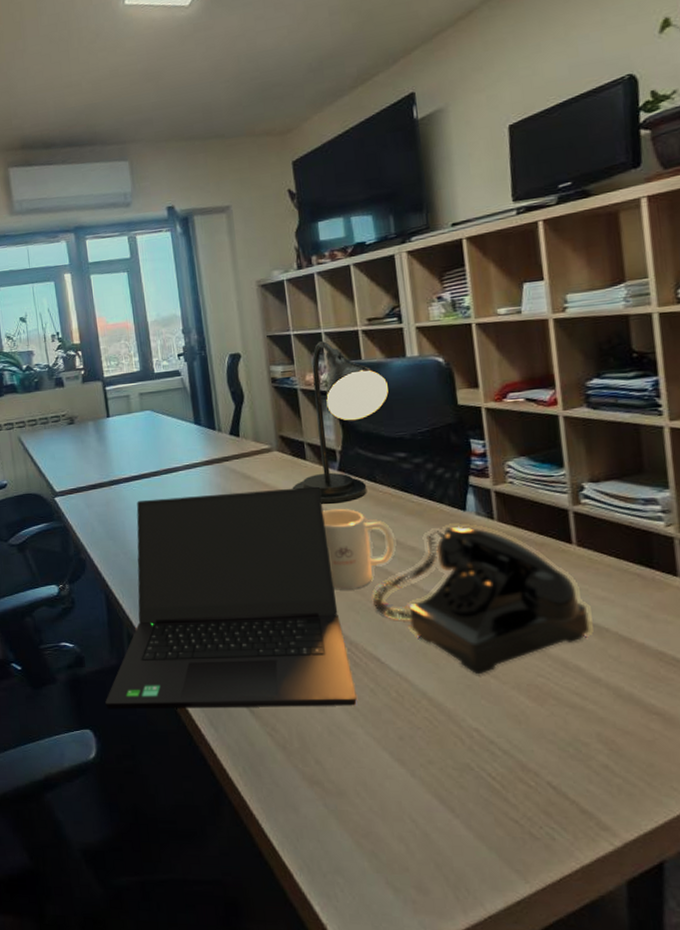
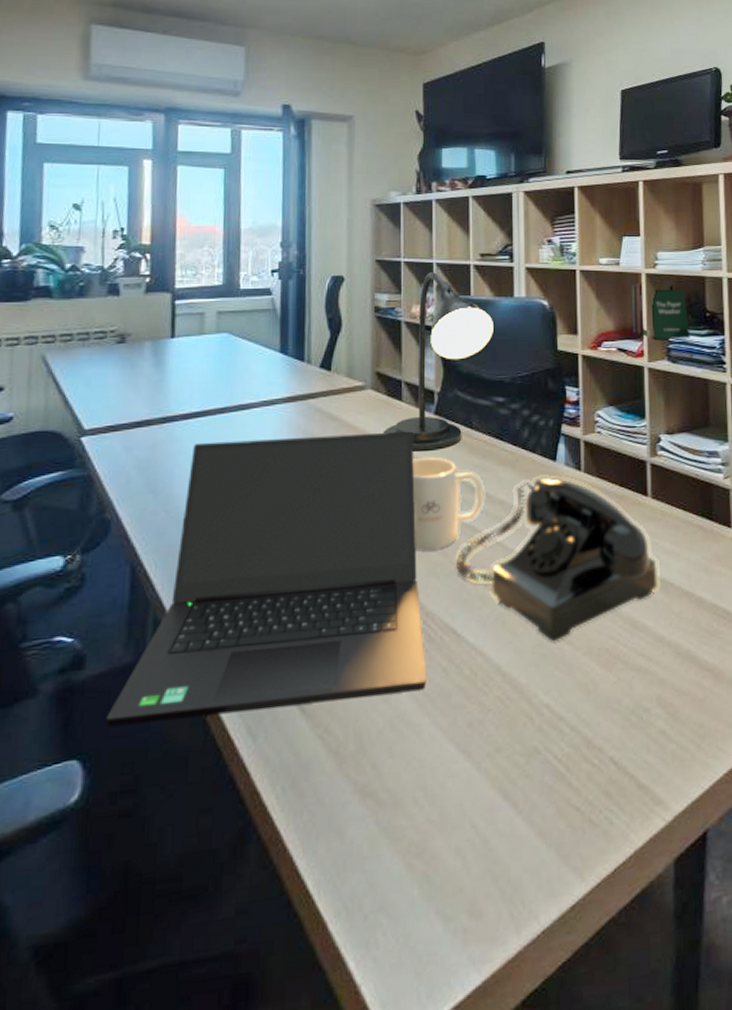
books: none [537,325,614,387] -> present [632,282,691,339]

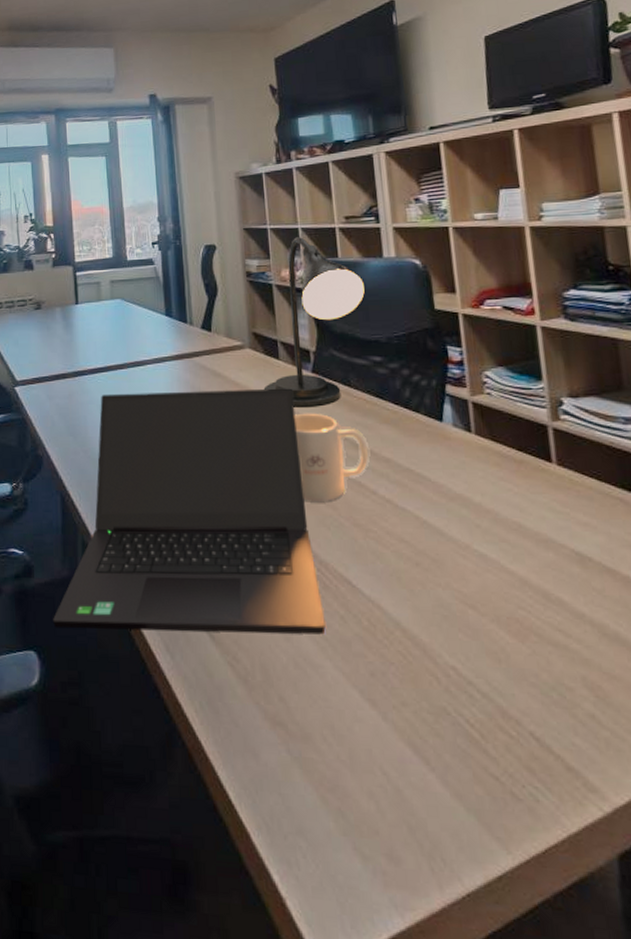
telephone: present [456,477,658,641] -> none [345,437,573,603]
books: present [632,282,691,339] -> none [514,234,591,296]

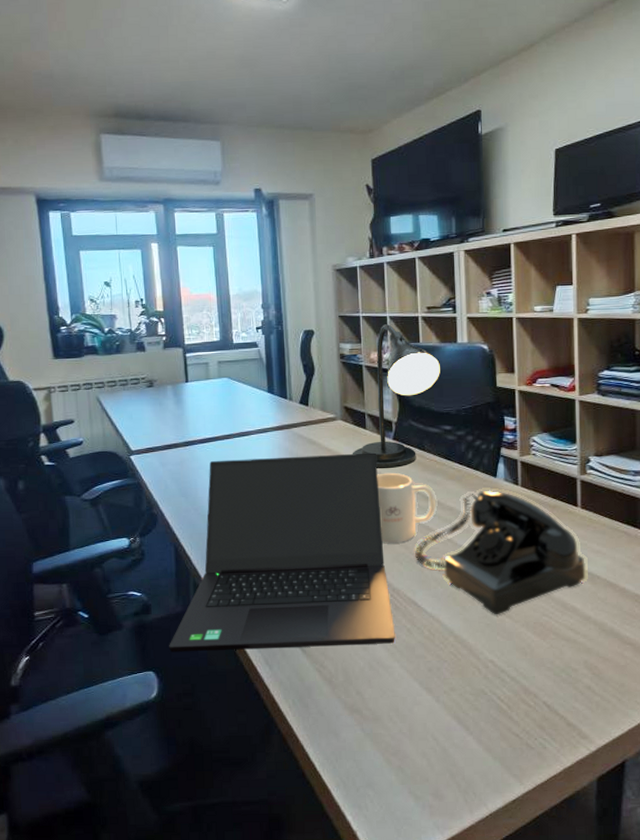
telephone: none [345,437,573,603] -> present [415,490,586,614]

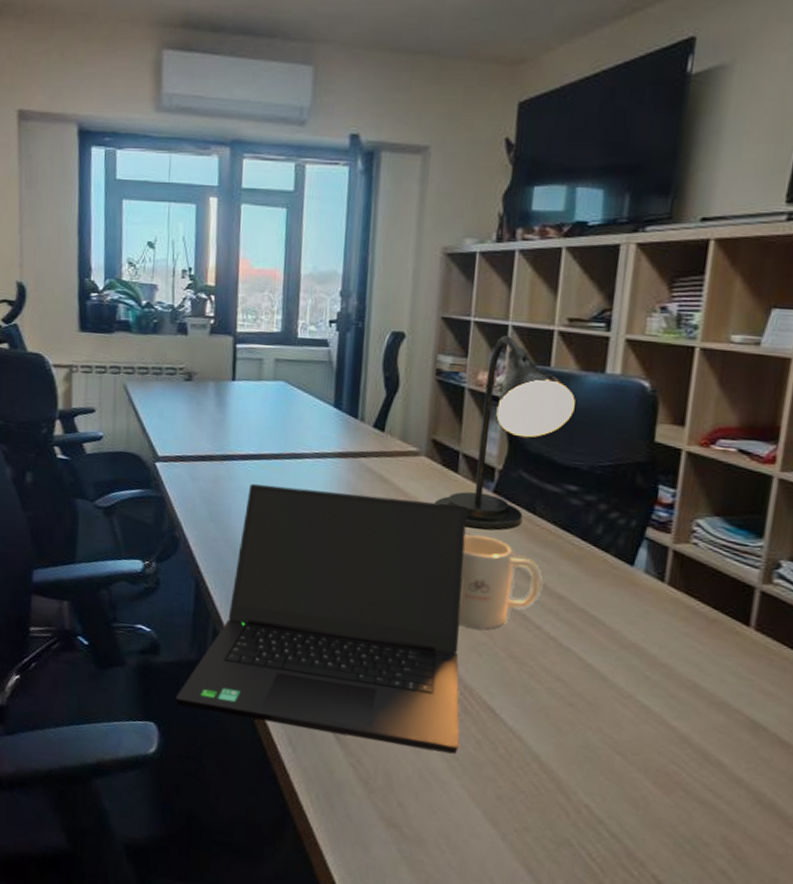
telephone: present [415,490,586,614] -> none [501,580,749,748]

